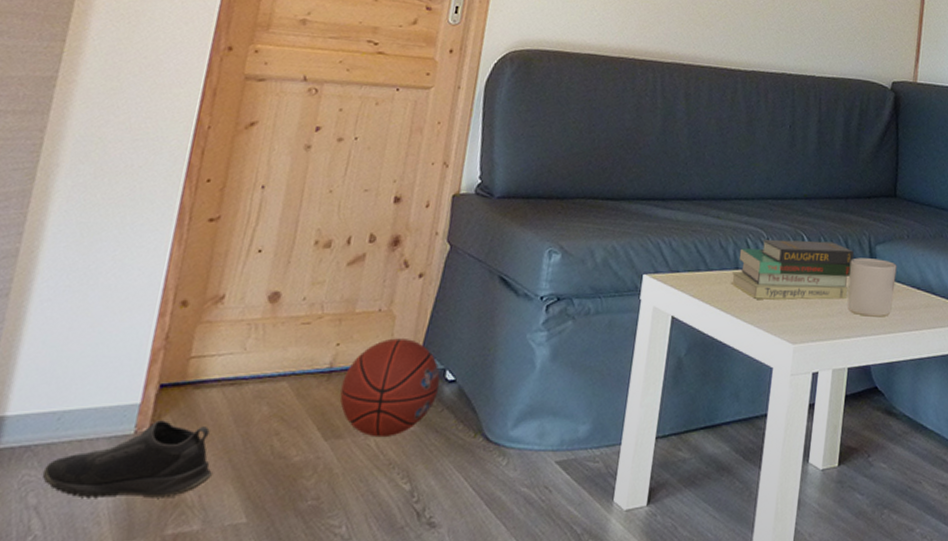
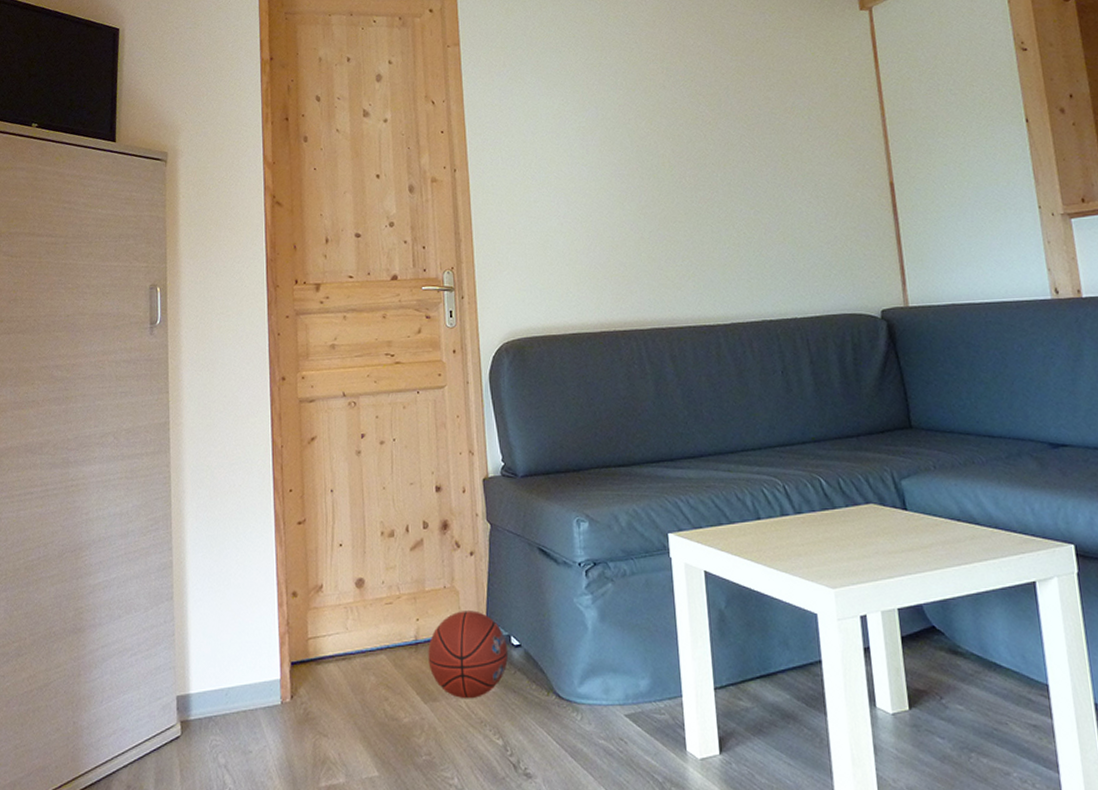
shoe: present [42,420,214,498] -> none [224,692,345,757]
books: present [731,239,854,300] -> none [755,482,880,547]
mug: present [847,257,897,317] -> none [876,494,933,554]

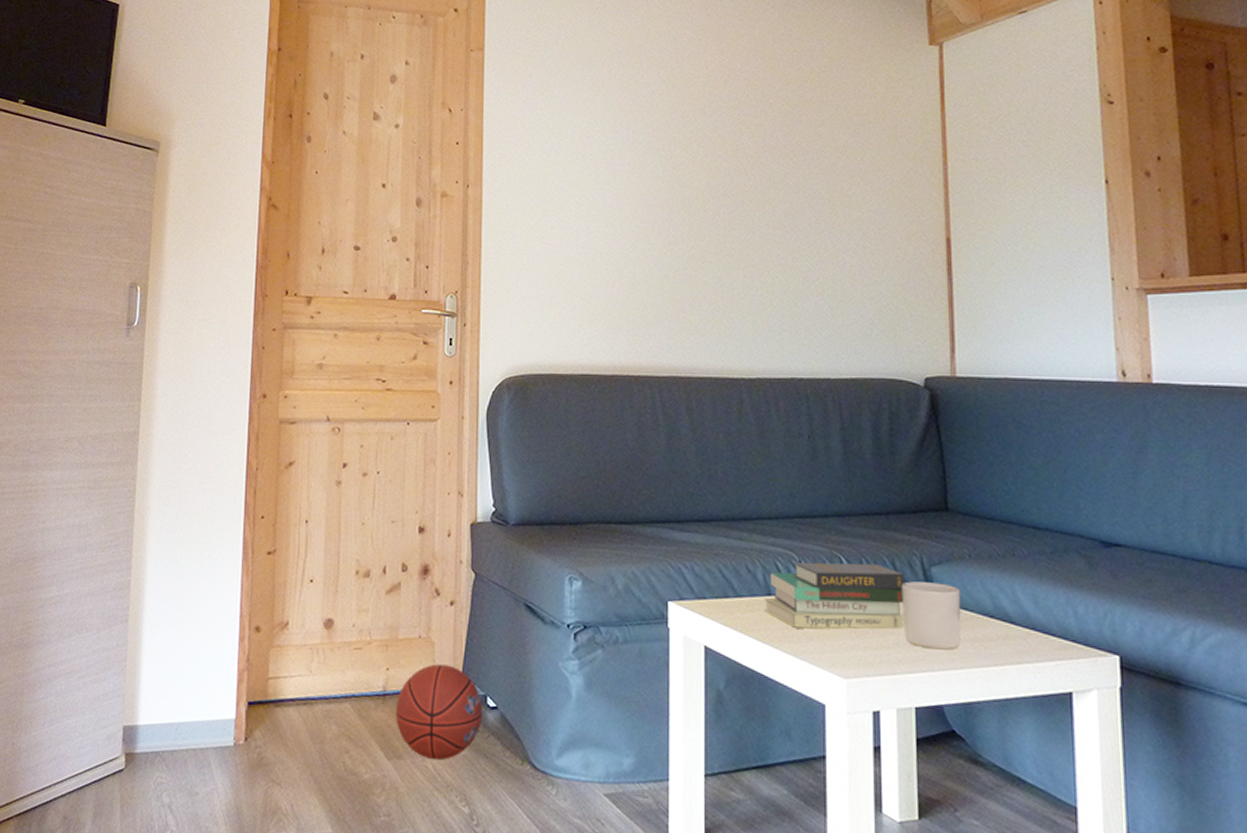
books: none [755,482,880,547] -> present [765,562,904,630]
mug: none [876,494,933,554] -> present [901,581,962,650]

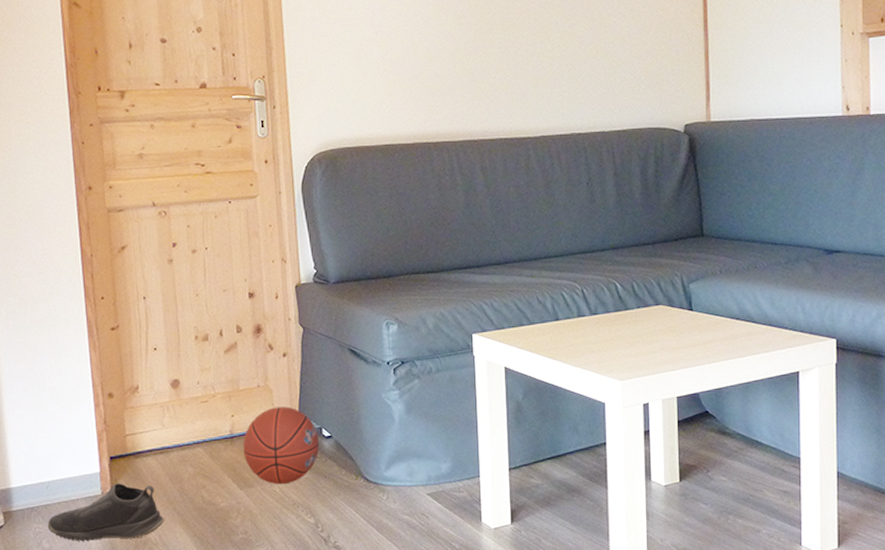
shoe: none [170,734,300,806] -> present [47,483,165,541]
books: present [765,562,904,630] -> none [554,285,668,345]
mug: present [901,581,962,650] -> none [665,296,714,350]

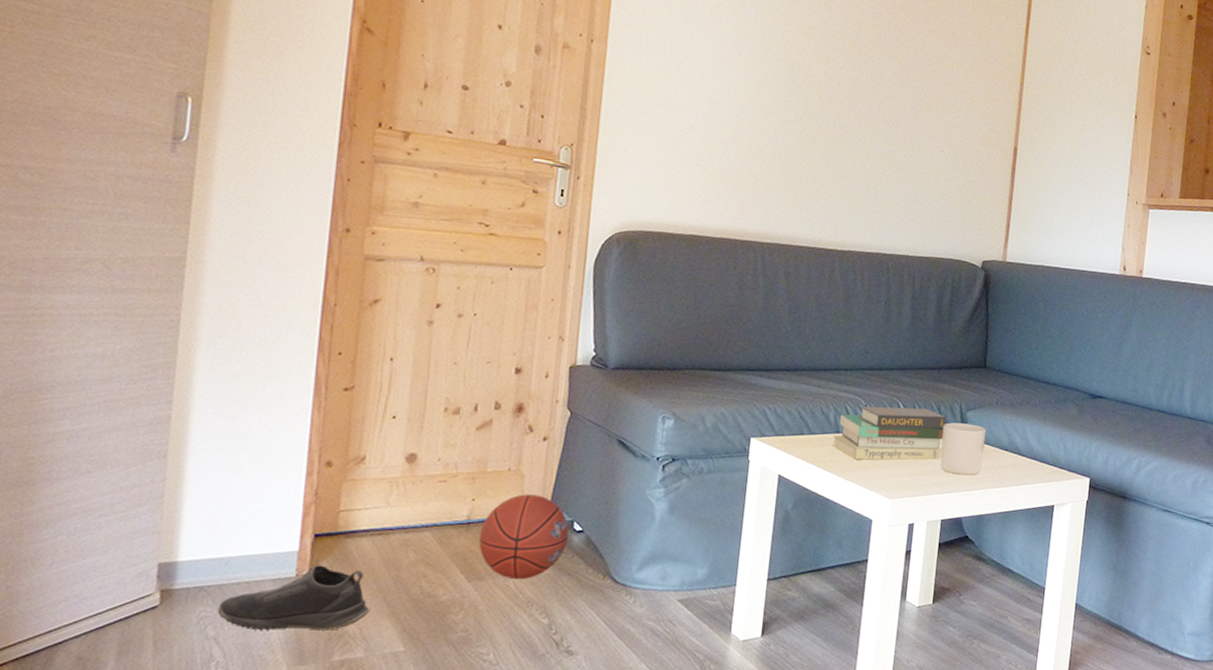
books: none [554,285,668,345] -> present [833,406,946,460]
mug: none [665,296,714,350] -> present [940,422,987,476]

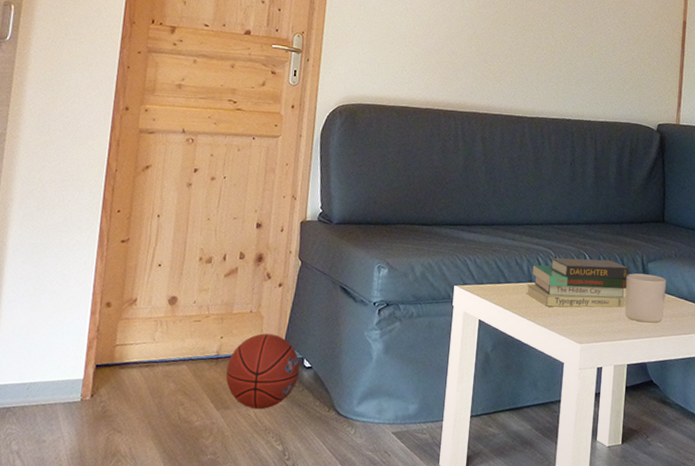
shoe: present [217,565,371,631] -> none [20,391,138,449]

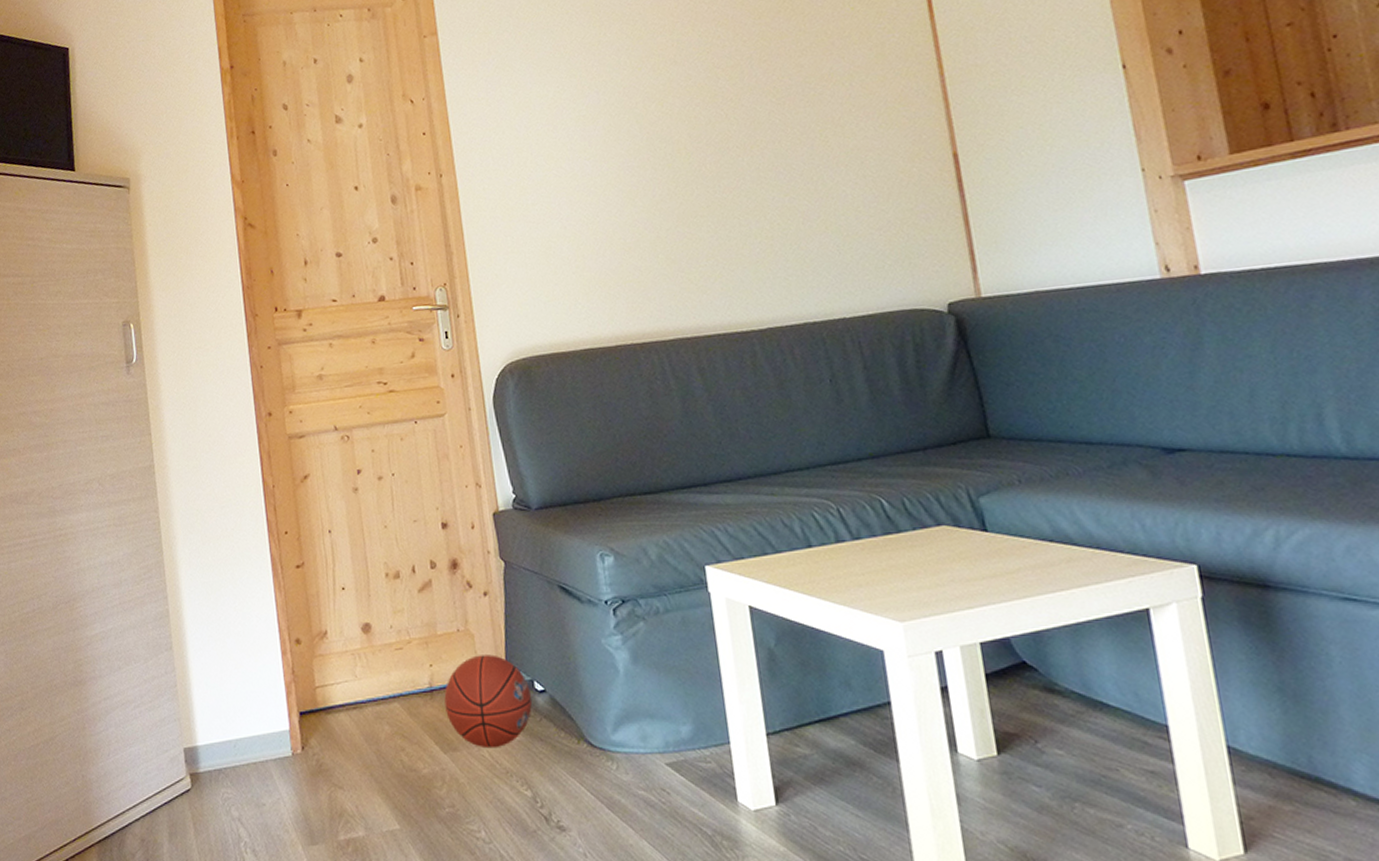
books: present [527,257,629,308] -> none [806,501,956,577]
mug: present [624,273,667,323] -> none [949,513,1021,582]

